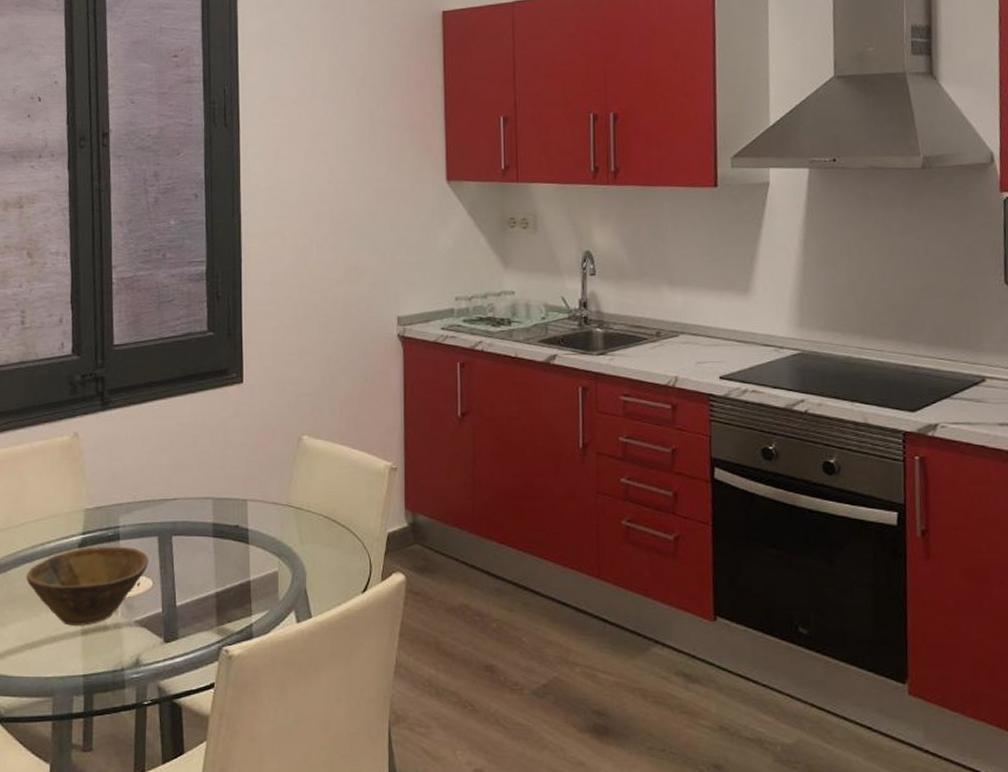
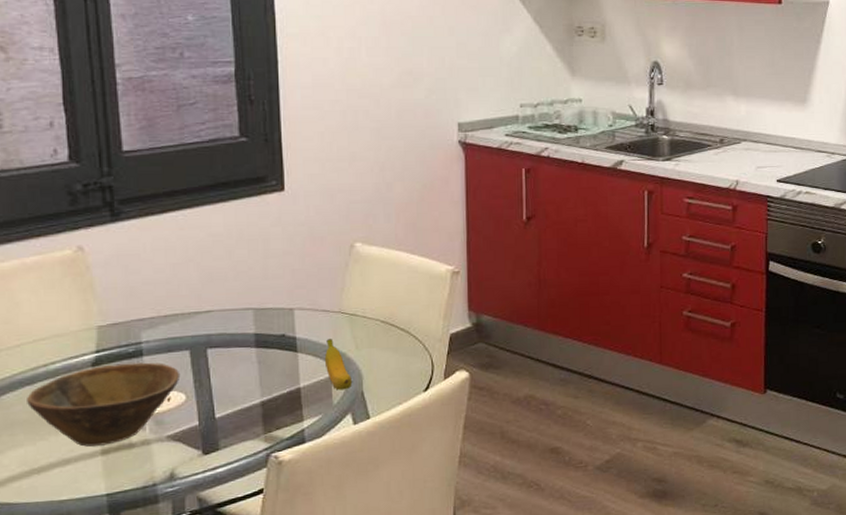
banana: none [272,532,296,586] -> present [324,339,352,390]

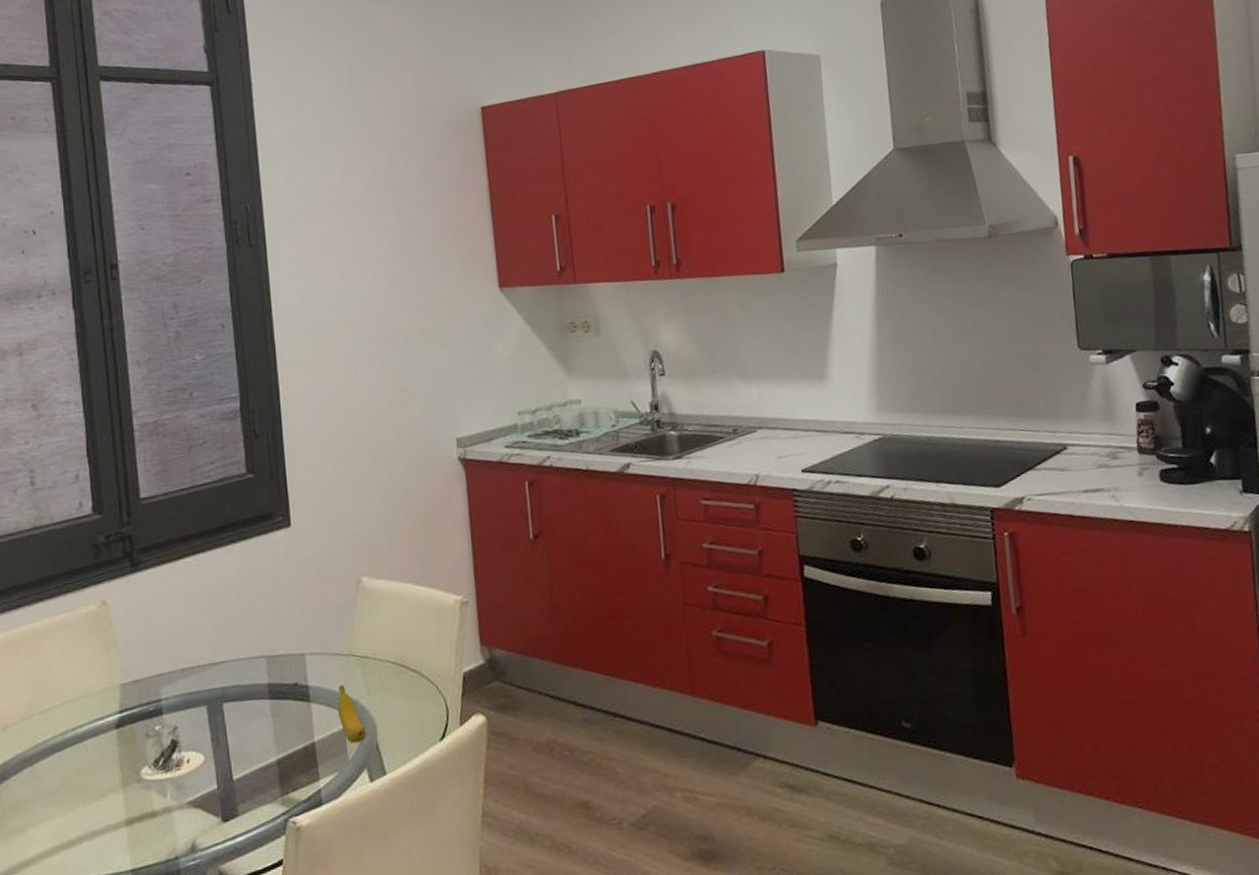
bowl: present [27,362,181,447] -> none [57,721,199,817]

